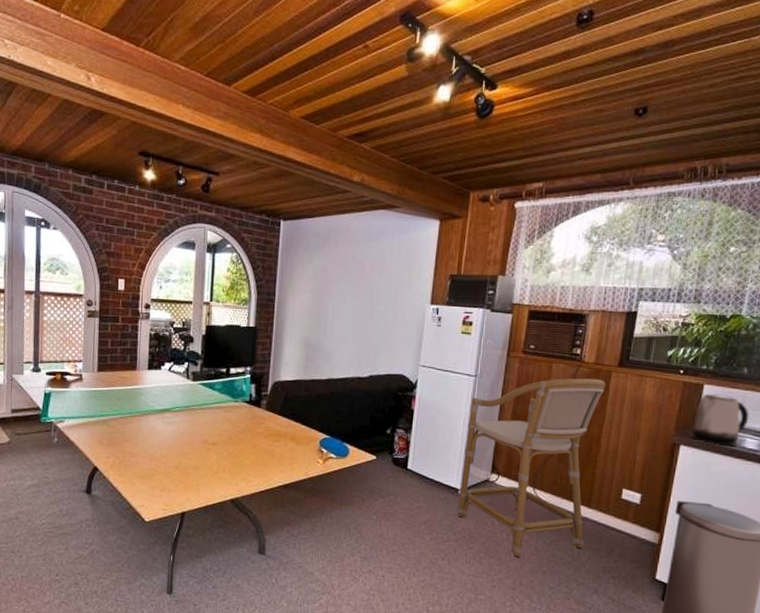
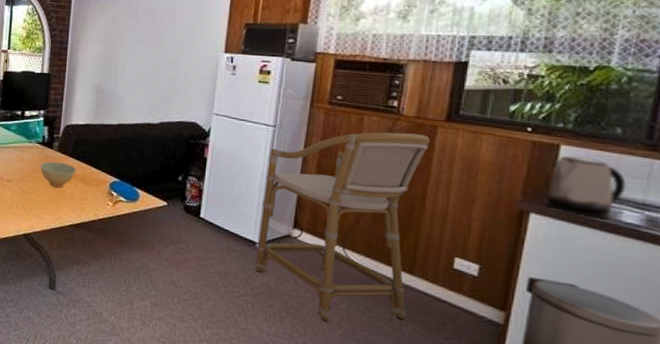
bowl: none [246,420,286,448] -> present [39,161,77,188]

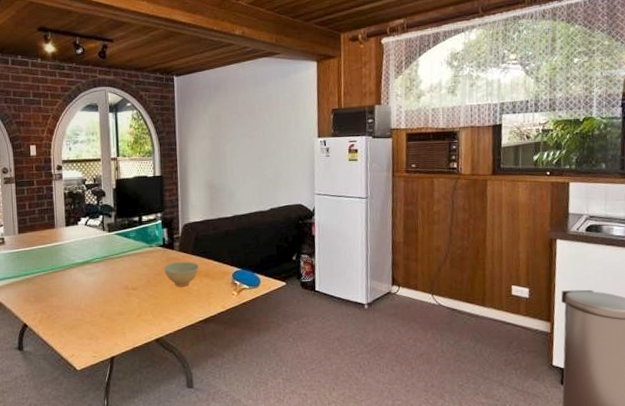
bar stool: present [254,132,431,322] -> none [365,188,484,361]
kettle: present [544,155,626,220] -> none [564,189,613,238]

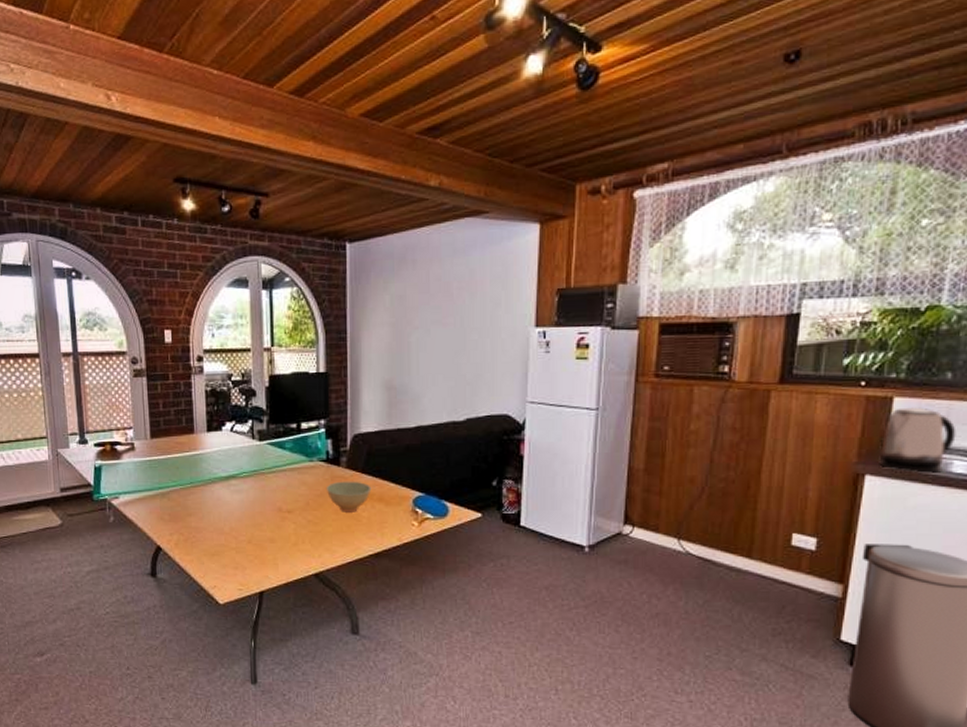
kettle: none [564,189,613,238] -> present [879,407,956,475]

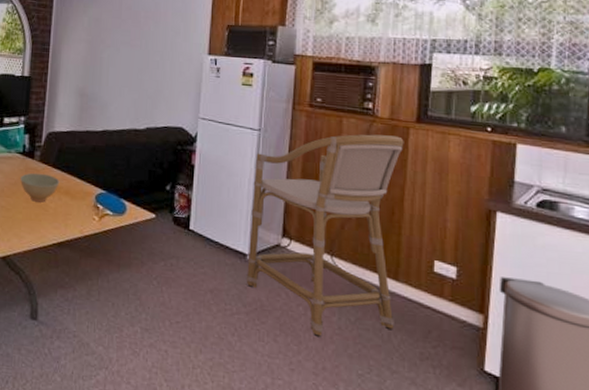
bar stool: none [584,401,764,623] -> present [246,134,404,337]
kettle: present [879,407,956,475] -> none [508,154,575,216]

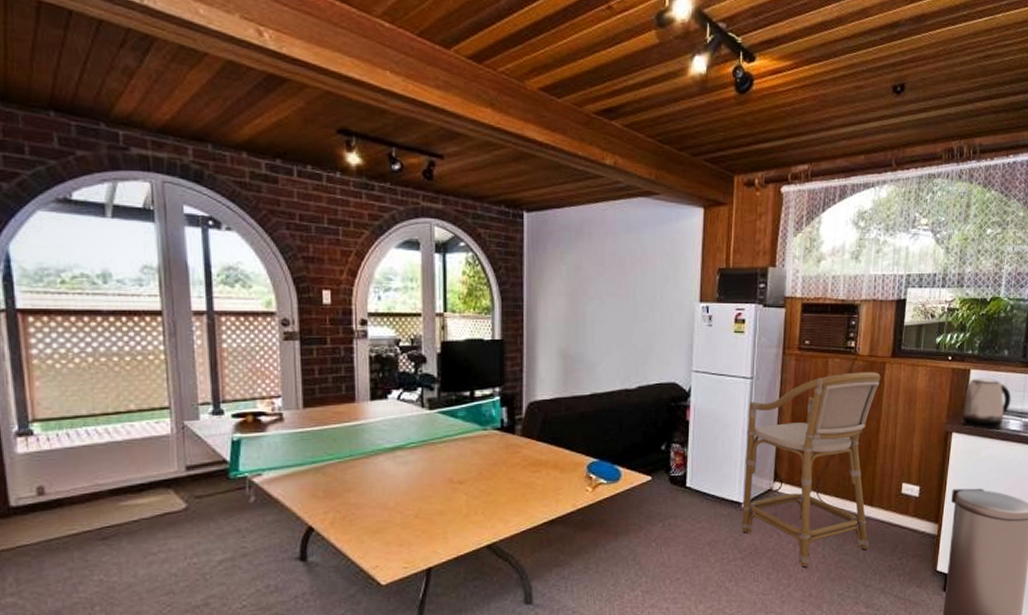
bowl: present [20,173,60,203] -> none [500,449,547,481]
kettle: none [508,154,575,216] -> present [961,378,1011,432]

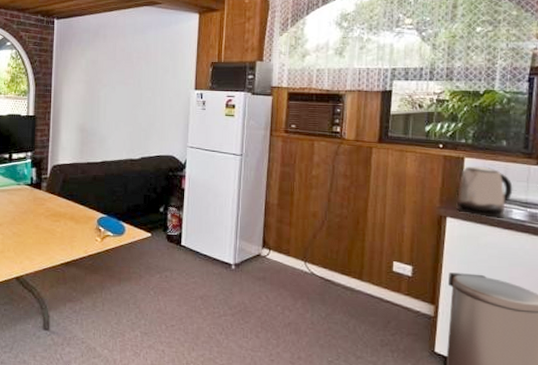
bar stool: present [741,372,881,568] -> none [231,155,368,331]

